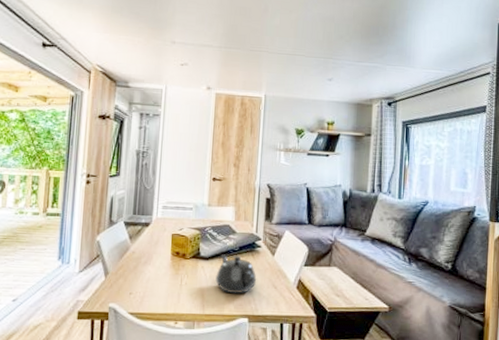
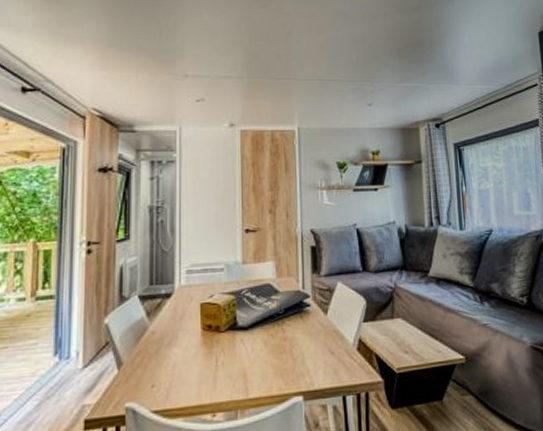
teapot: present [215,254,257,294] -> none [259,320,309,368]

